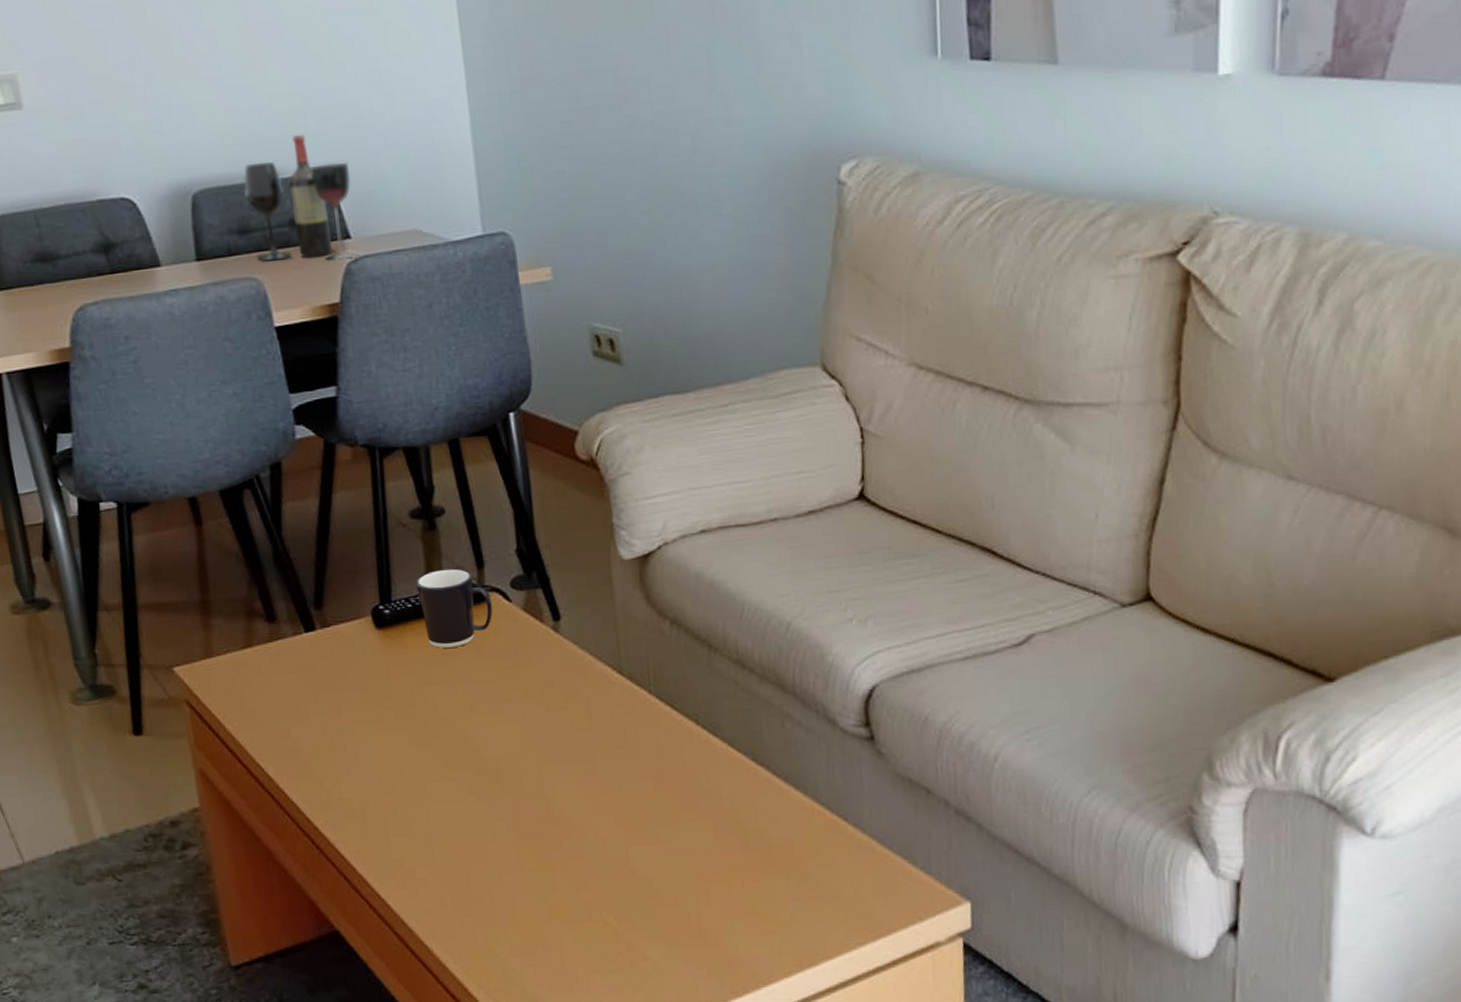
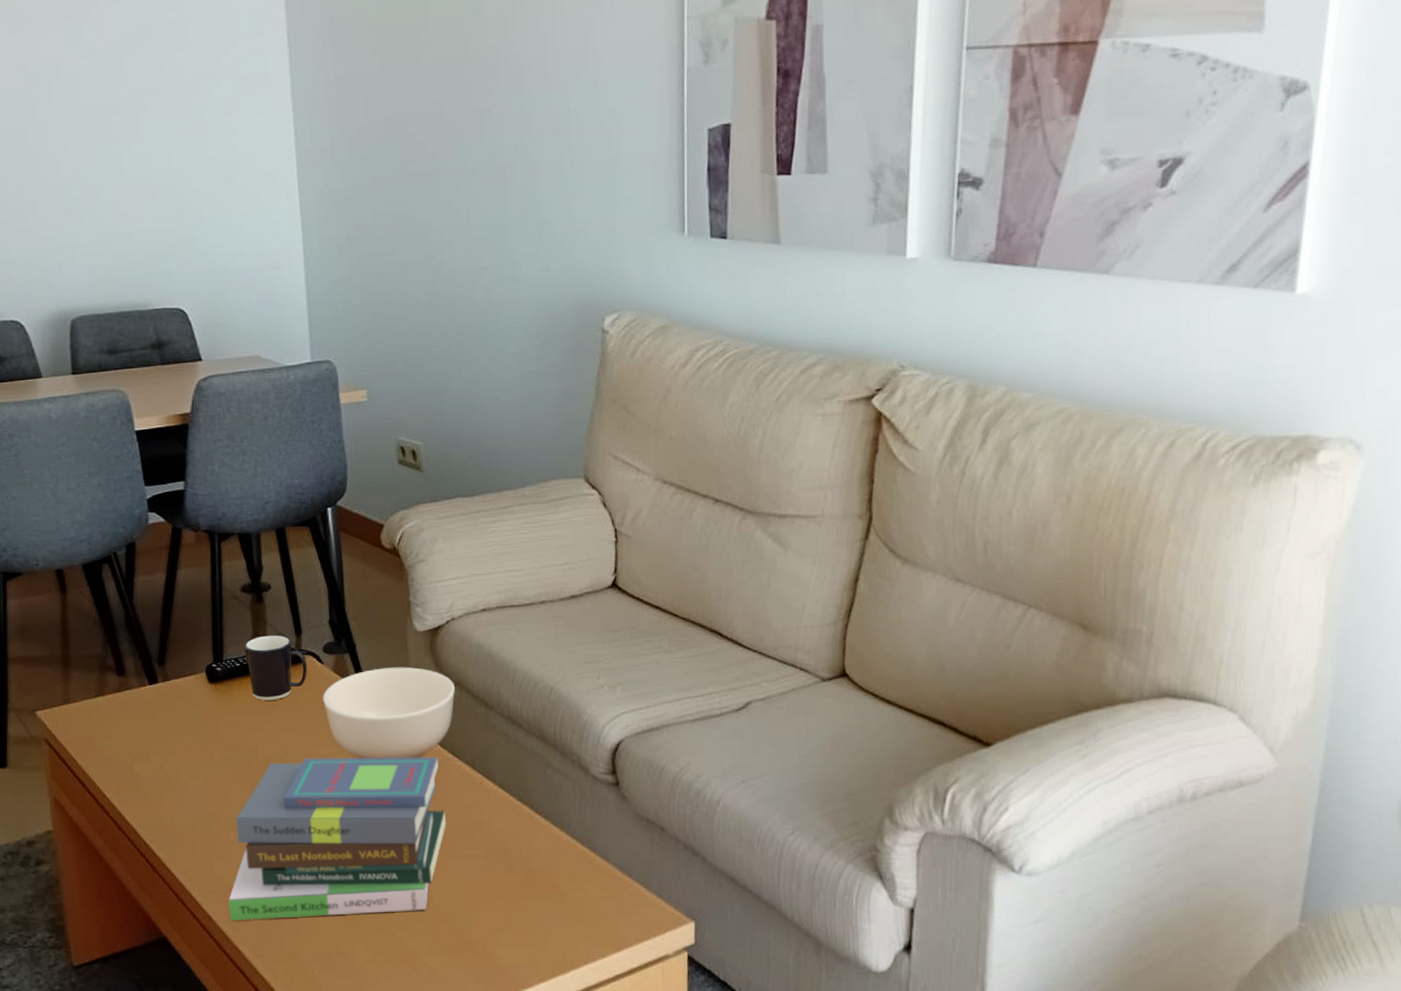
wine glass: present [243,162,292,262] -> none [114,296,153,377]
wine bottle: present [288,135,334,259] -> none [152,275,187,376]
wineglass: present [310,161,361,262] -> none [171,298,210,379]
books: none [409,710,666,910] -> present [228,756,446,920]
bowl: none [512,603,672,715] -> present [323,667,455,759]

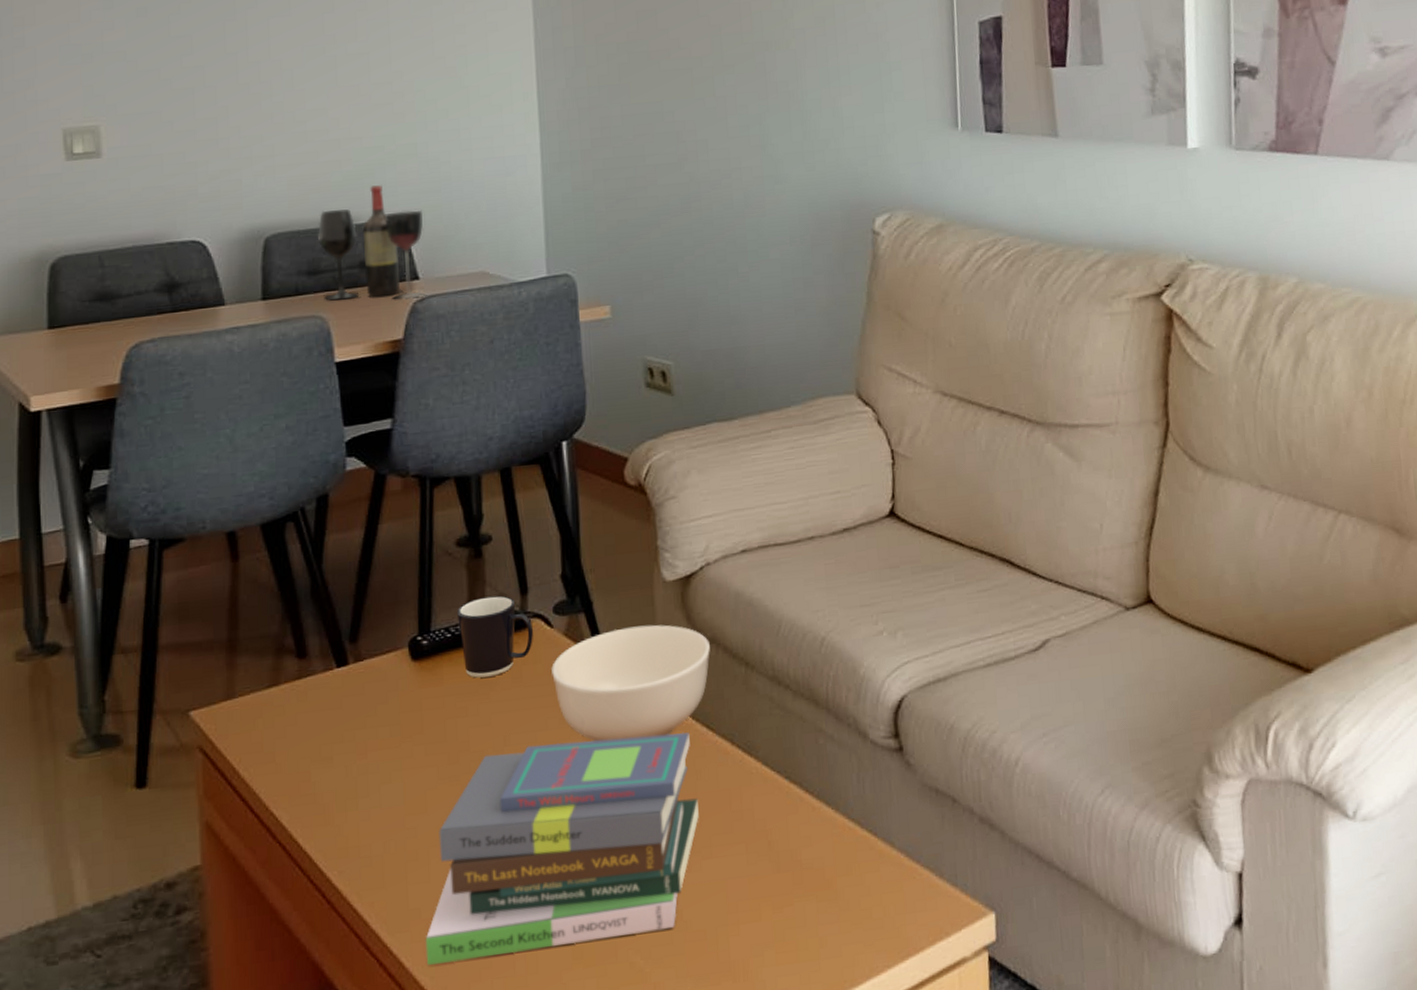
wine glass: none [114,296,153,377] -> present [318,209,360,301]
wine bottle: none [152,275,187,376] -> present [362,185,401,298]
wineglass: none [171,298,210,379] -> present [385,209,427,301]

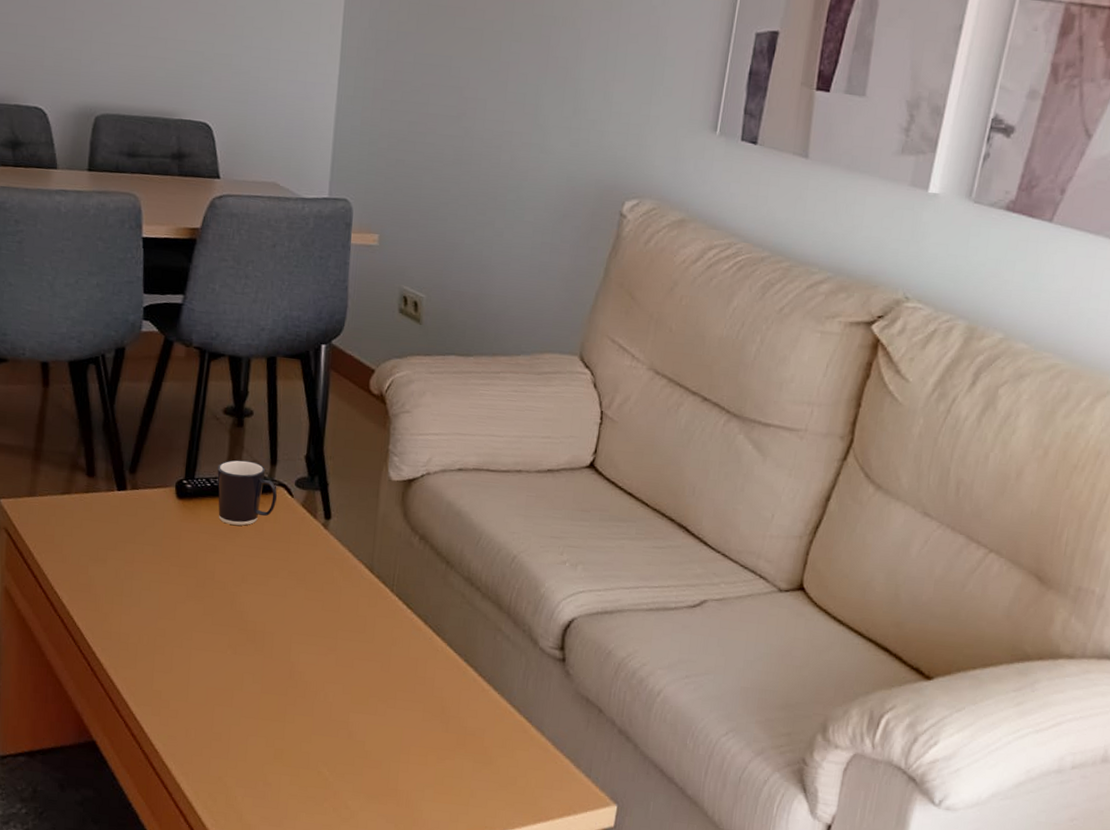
wine glass: present [318,209,360,301] -> none [139,101,172,185]
wine bottle: present [362,185,401,298] -> none [175,87,206,189]
wineglass: present [385,209,427,301] -> none [195,114,230,196]
books: present [425,732,699,965] -> none [161,586,392,754]
bowl: present [551,624,710,742] -> none [287,510,420,605]

